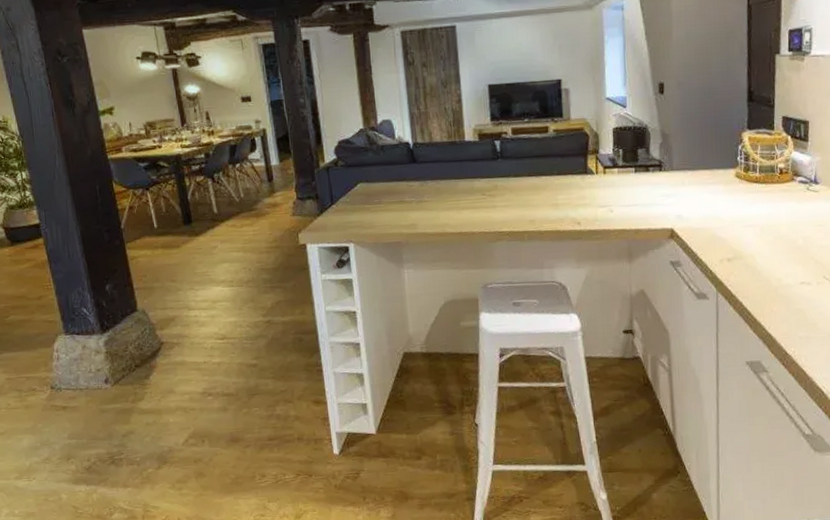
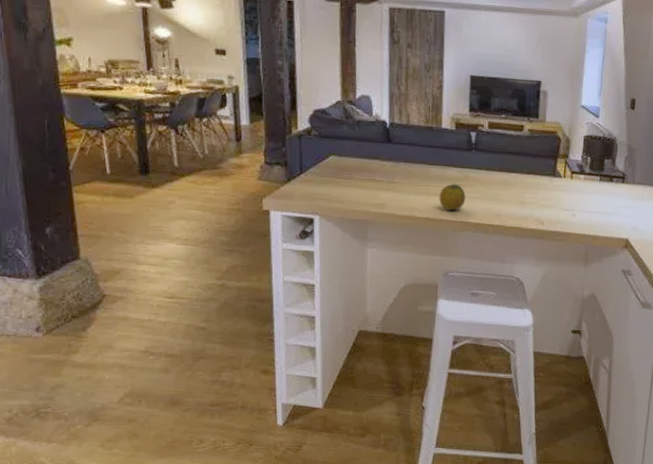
fruit: none [469,195,497,222] -> present [439,184,466,211]

